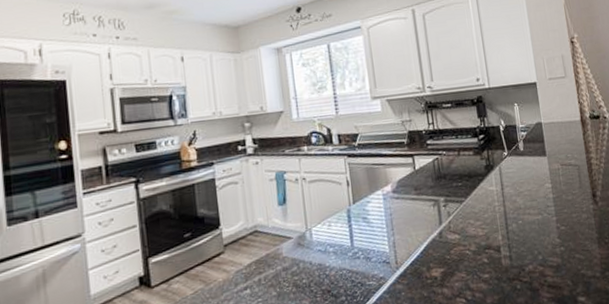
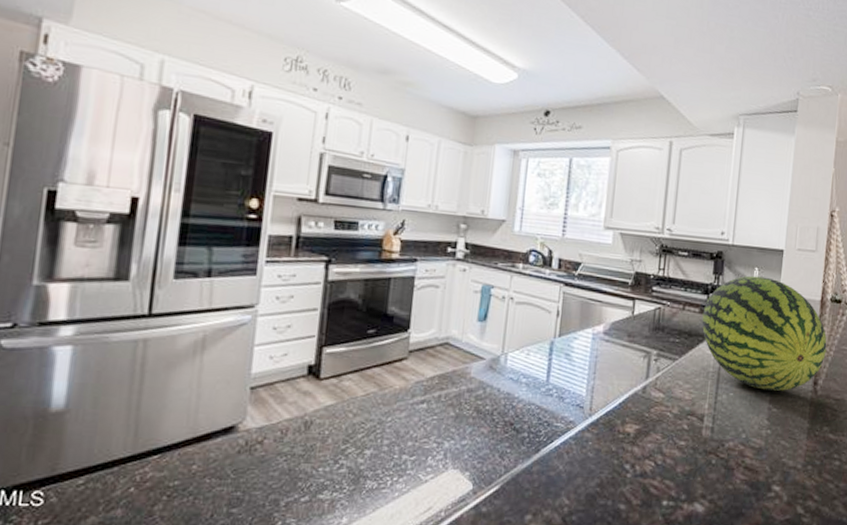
fruit: none [477,109,597,212] -> present [702,275,827,391]

